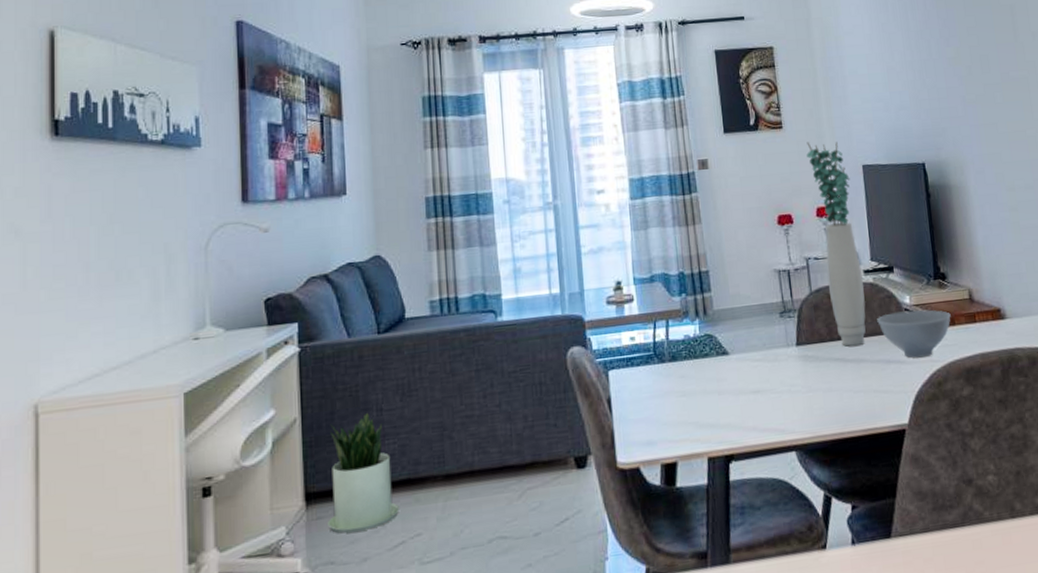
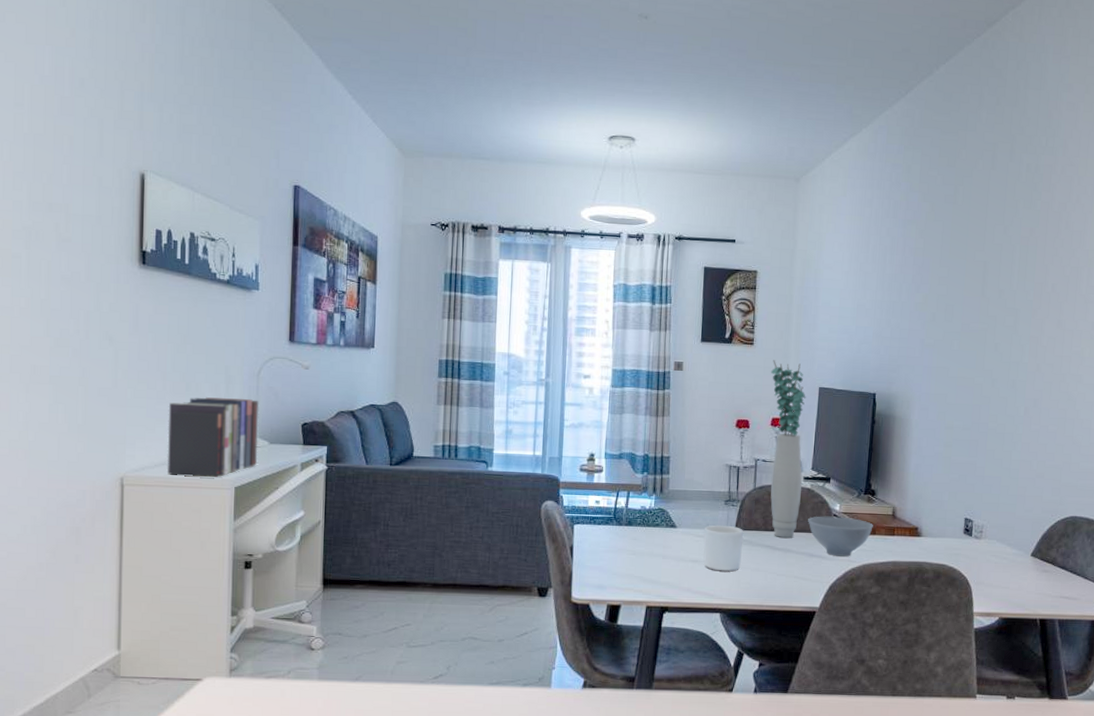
books: none [93,279,212,392] -> present [166,397,260,477]
planter: present [328,413,399,534] -> none [339,526,395,614]
mug: none [761,341,810,400] -> present [703,525,744,572]

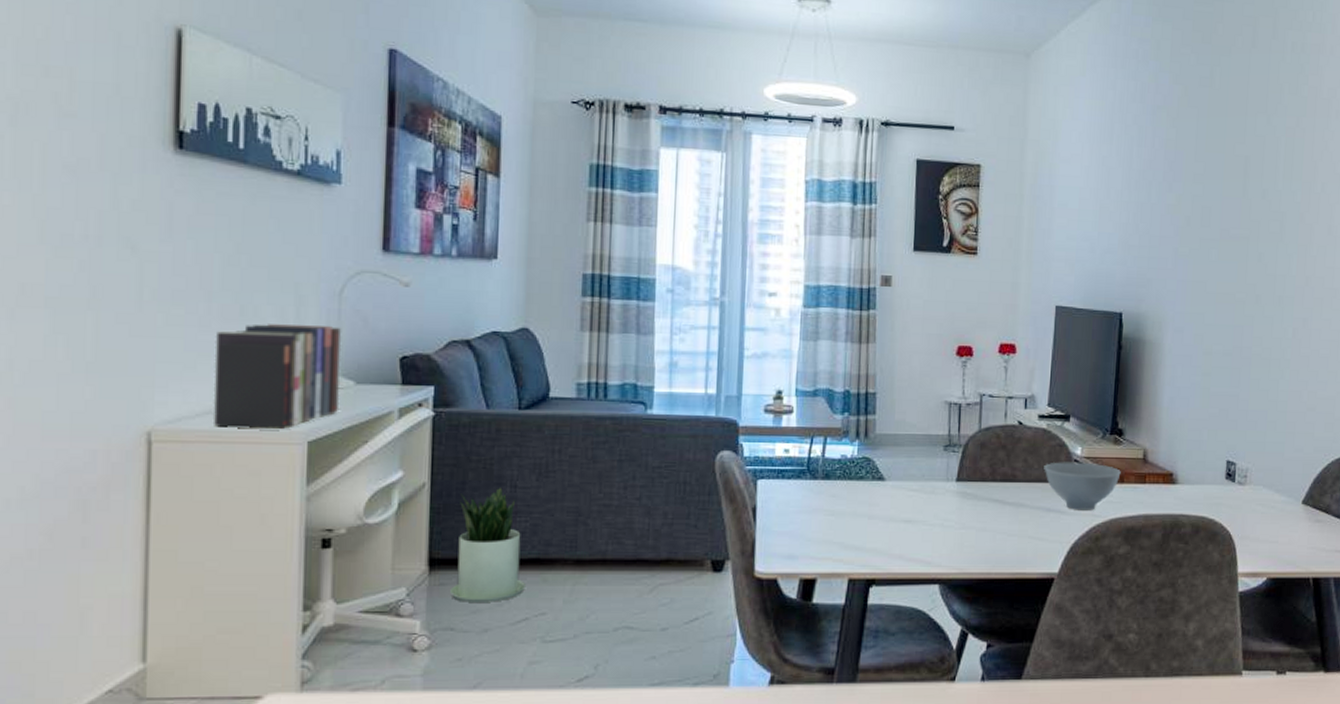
planter: none [339,526,395,614] -> present [450,488,525,602]
mug: present [703,525,744,572] -> none [918,475,967,533]
vase: present [770,360,806,538] -> none [998,273,1041,489]

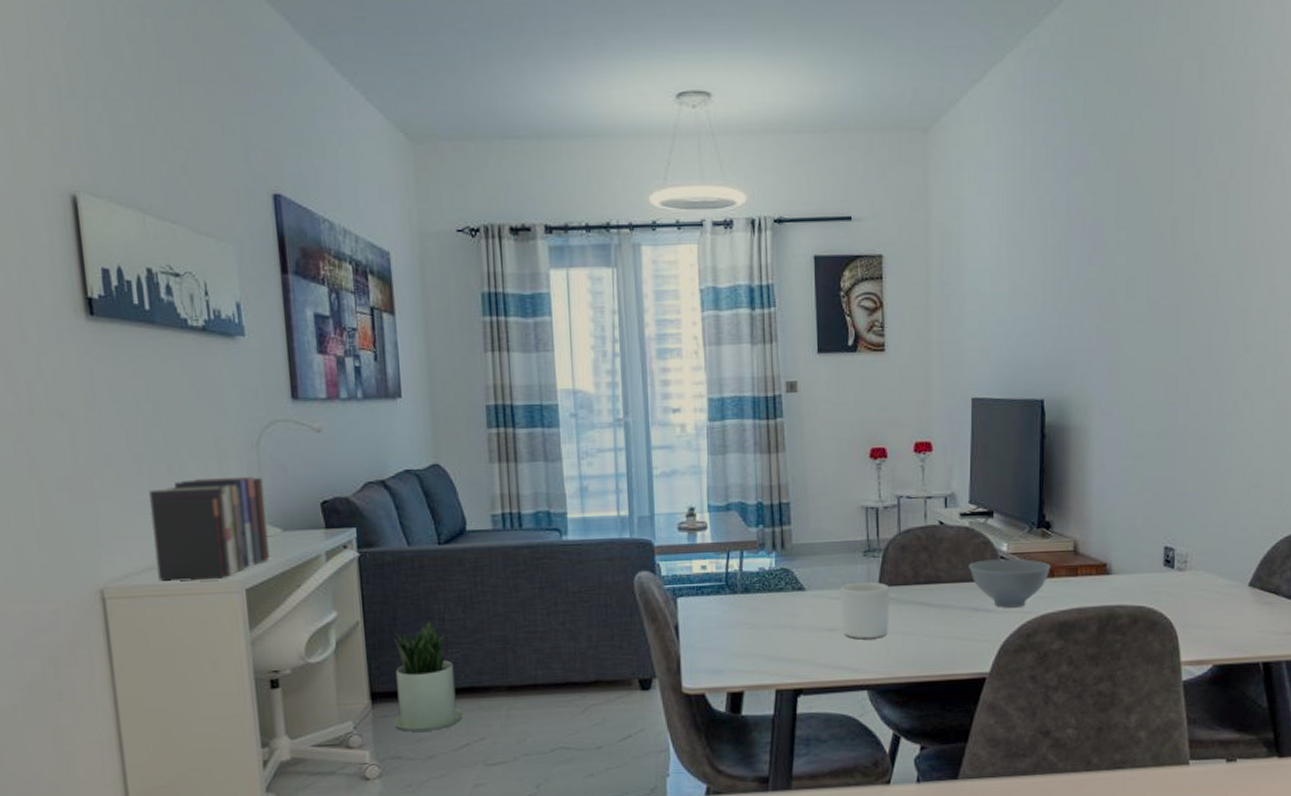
mug: none [918,475,967,533] -> present [840,582,890,640]

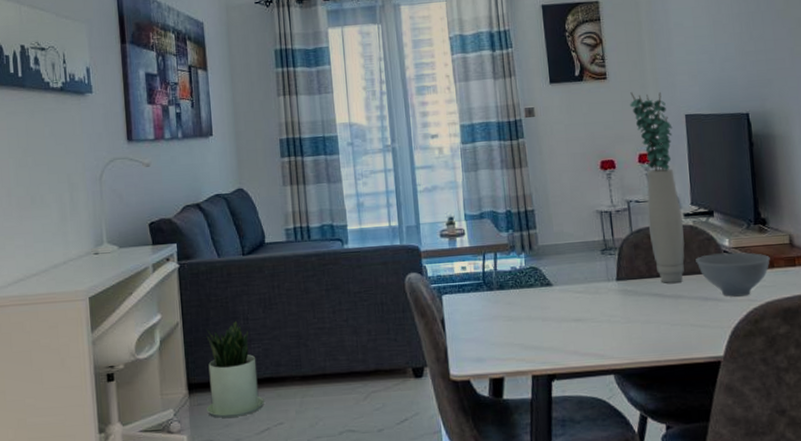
books: present [148,477,271,582] -> none [16,204,109,294]
mug: present [840,582,890,640] -> none [583,276,629,329]
vase: none [909,368,958,591] -> present [630,92,685,283]

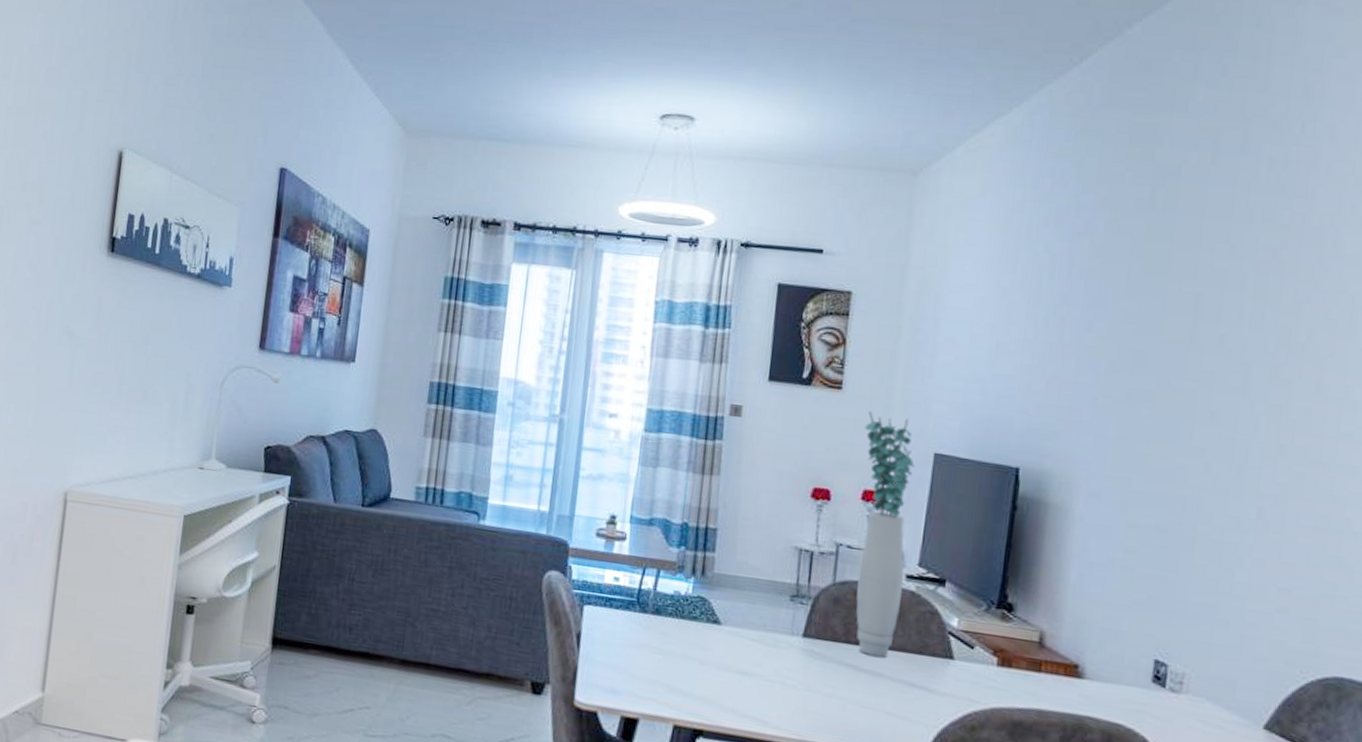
planter: present [206,321,264,418] -> none [288,579,354,689]
bowl: present [696,252,770,297] -> none [909,631,1009,694]

